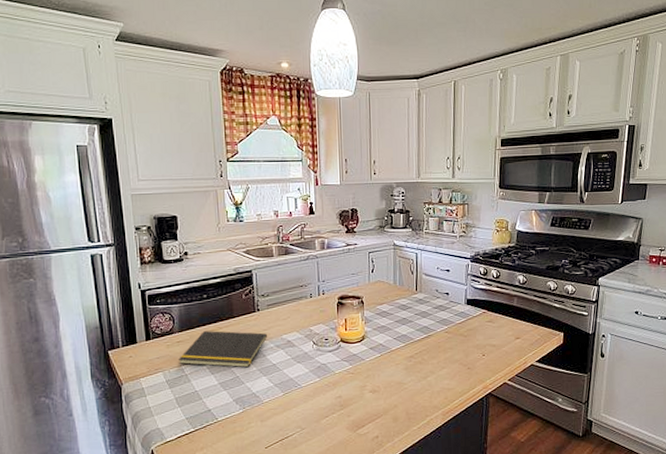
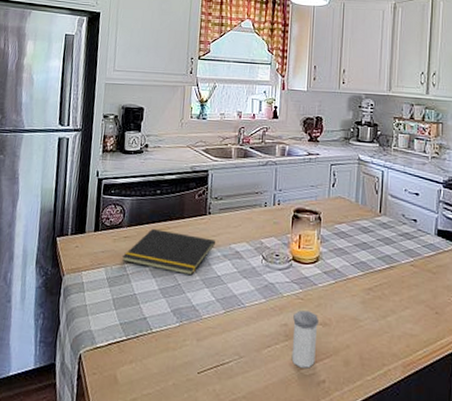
salt shaker: none [346,382,368,429] -> present [291,310,318,369]

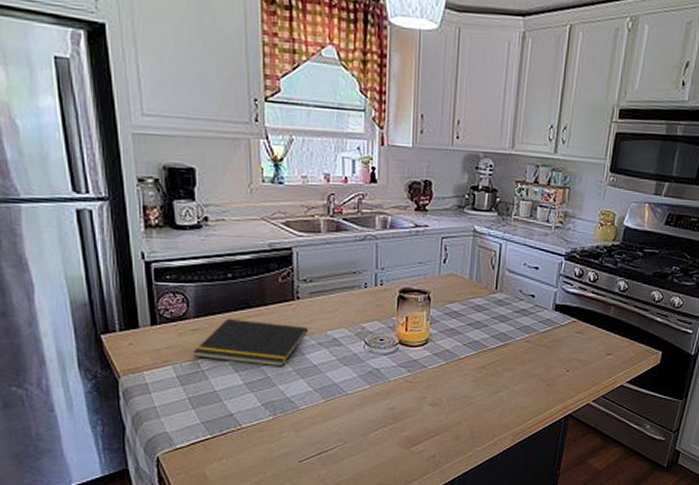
salt shaker: present [291,310,318,369] -> none [400,393,428,446]

